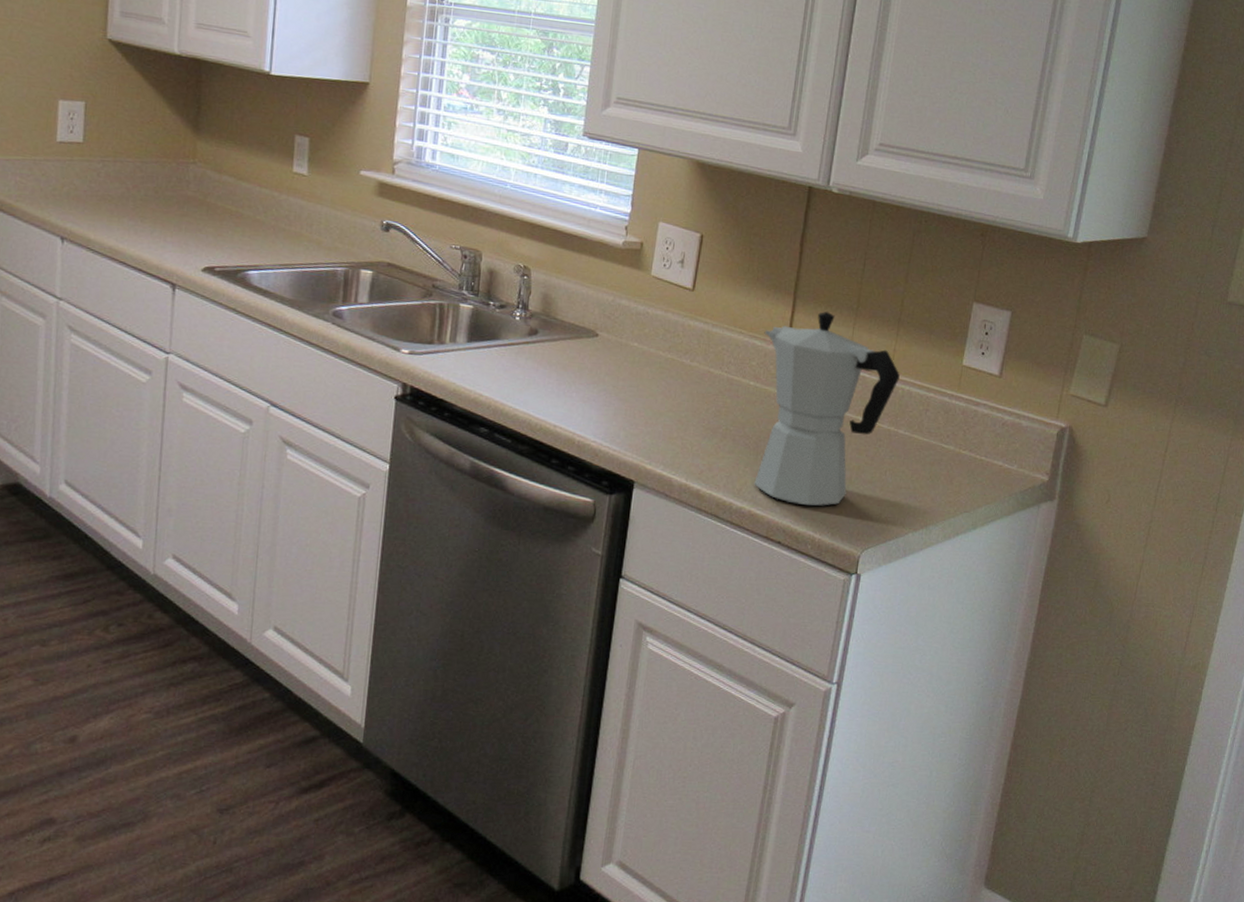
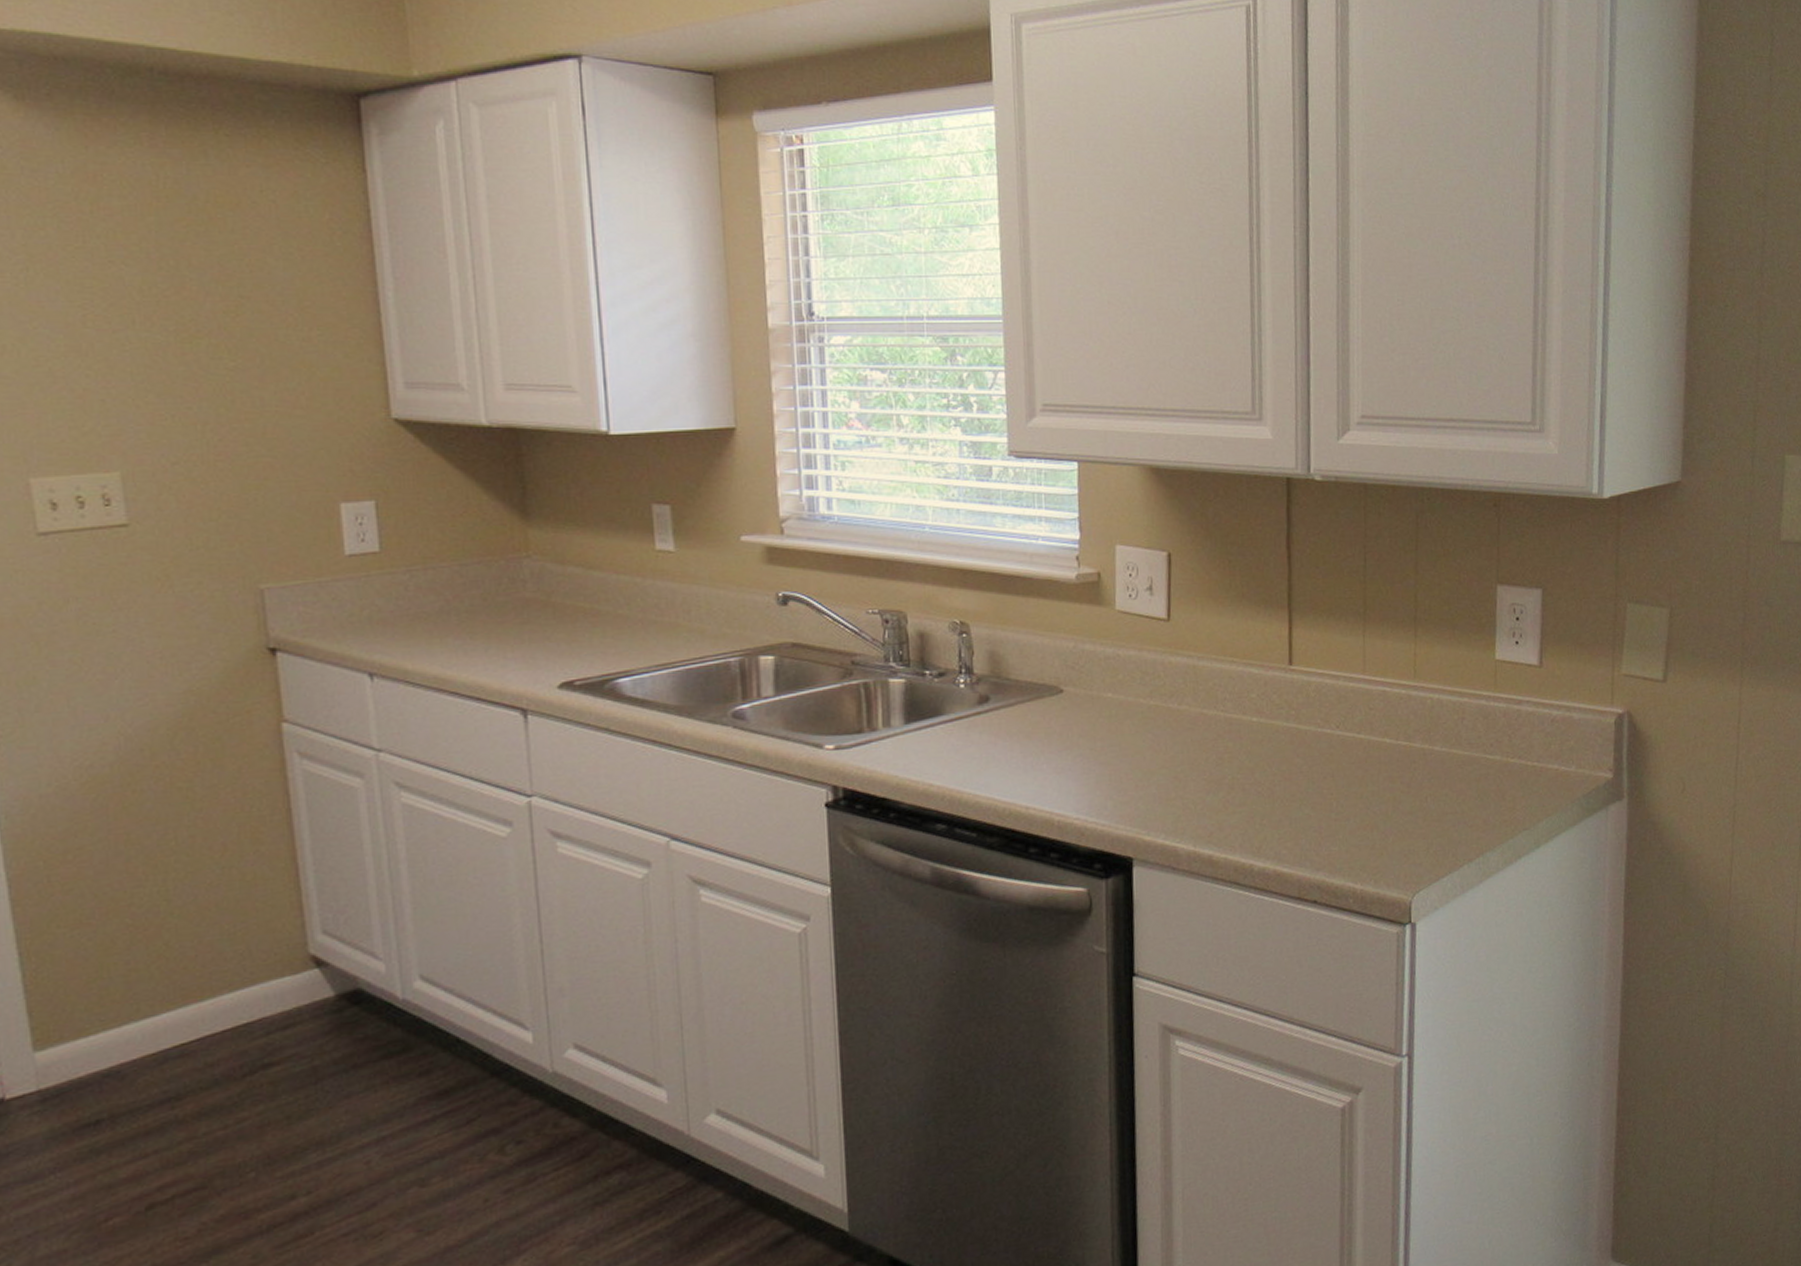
moka pot: present [754,311,900,506] -> none [1260,620,1426,854]

